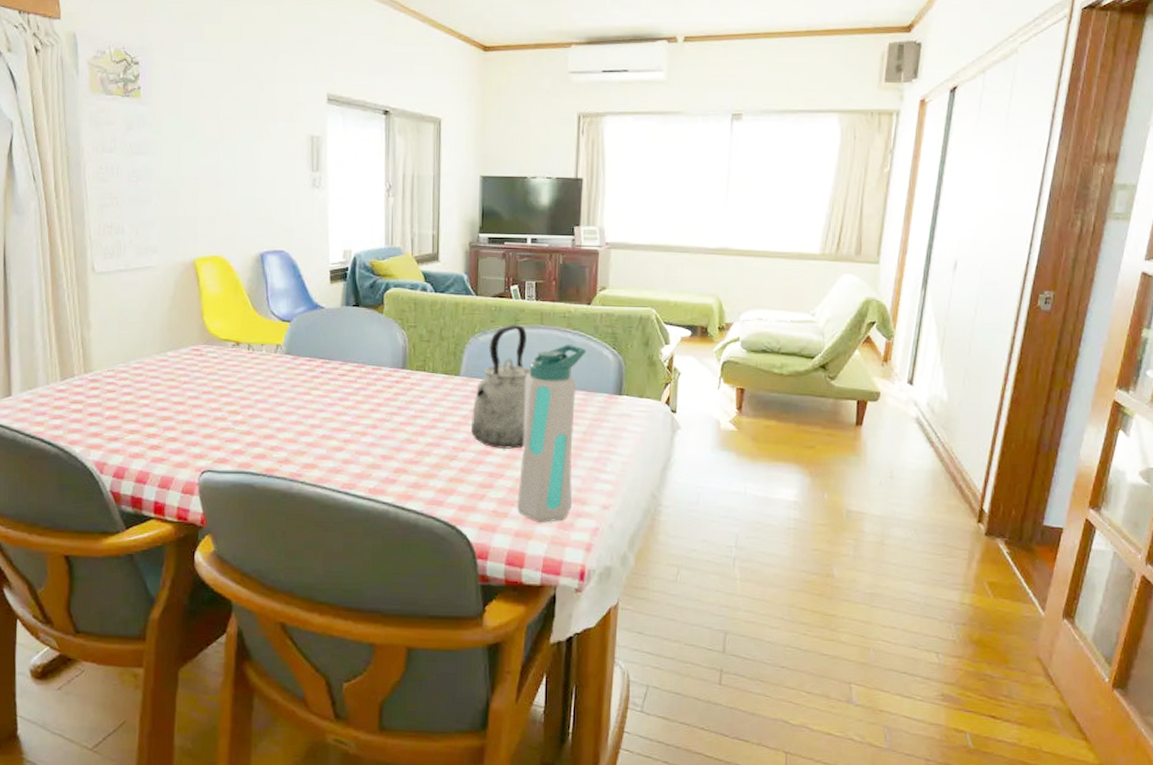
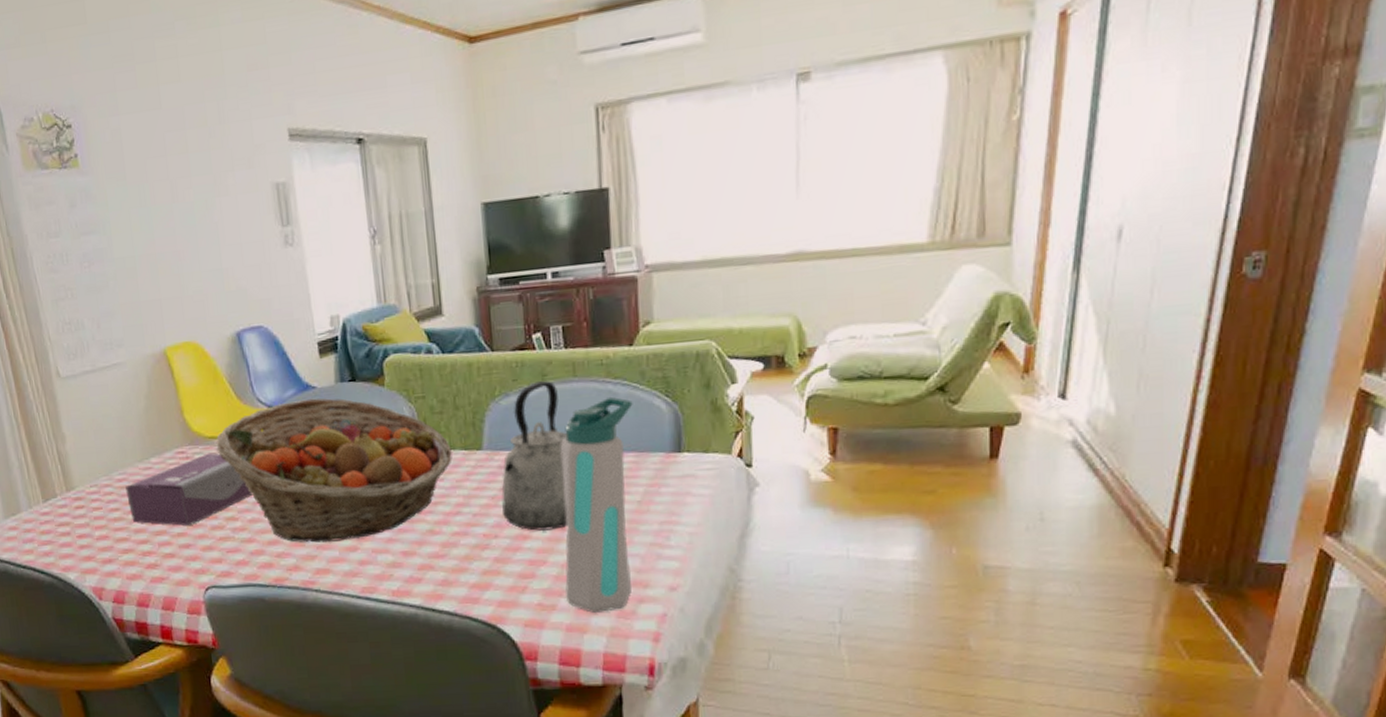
tissue box: none [140,353,256,414] -> present [125,453,253,526]
fruit basket: none [229,316,434,441] -> present [216,398,452,543]

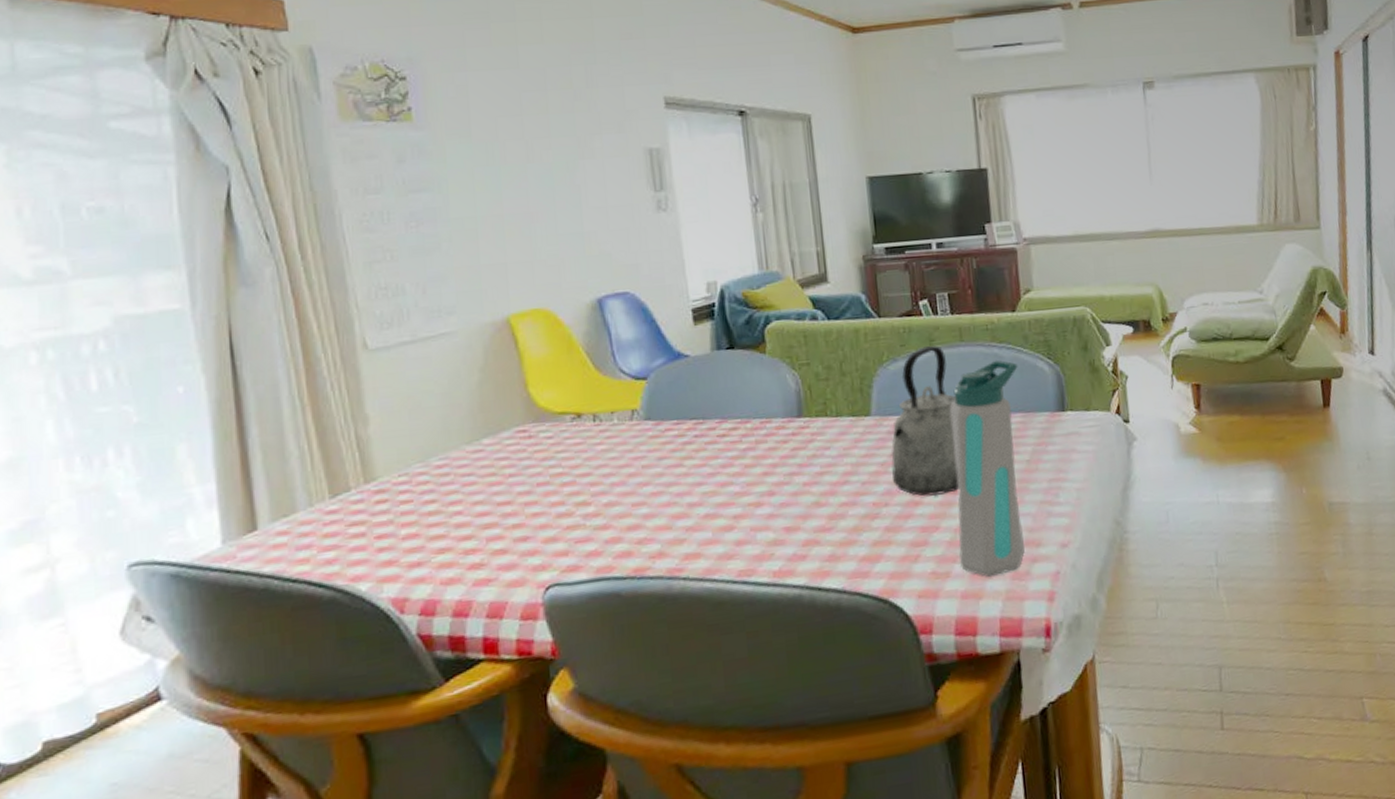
tissue box: present [125,453,253,526] -> none [447,430,611,516]
fruit basket: present [216,398,452,543] -> none [567,367,839,525]

